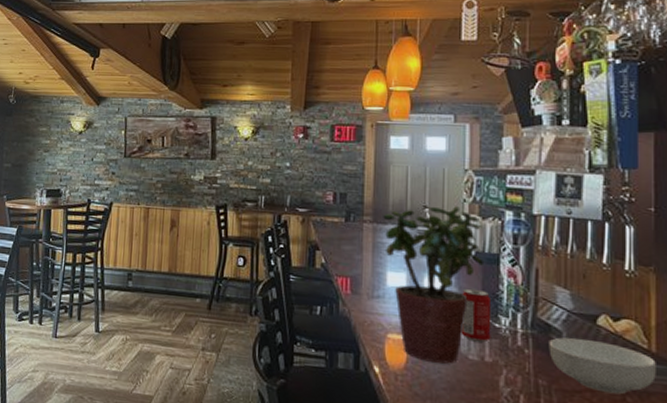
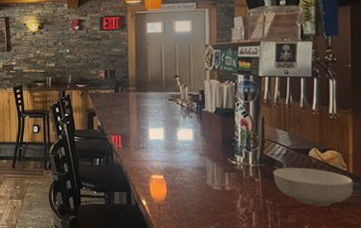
potted plant: present [383,206,485,364] -> none [144,74,223,194]
beverage can: present [461,288,492,343] -> none [206,136,230,176]

